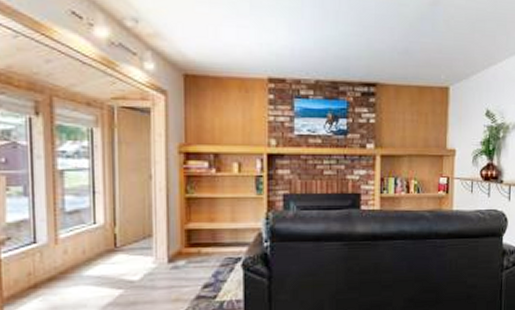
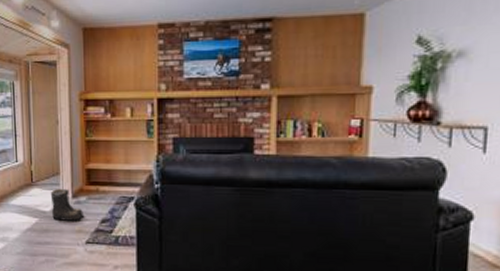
boots: none [140,252,182,290] -> present [50,188,83,221]

